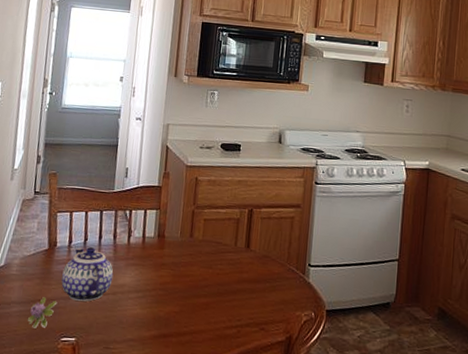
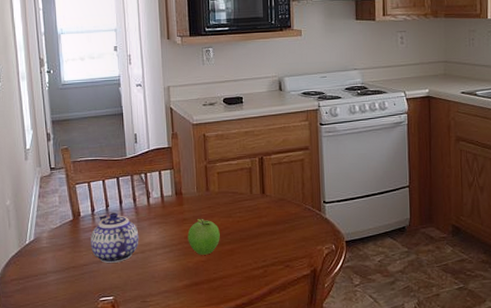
flower: present [28,297,57,328] -> none [66,264,91,293]
fruit: none [163,265,198,306] -> present [187,218,220,255]

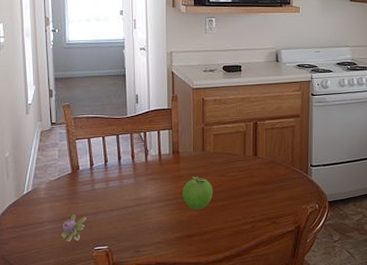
flower: none [66,264,91,293] -> present [62,214,87,242]
teapot: present [91,213,139,264] -> none [88,168,136,215]

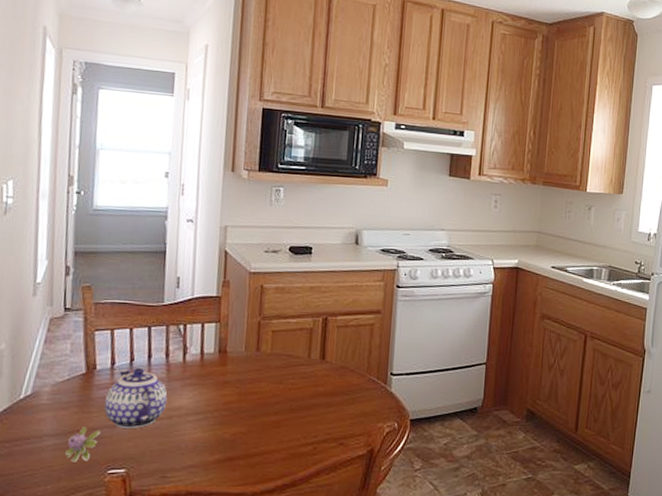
teapot: none [88,168,136,215] -> present [104,368,168,429]
fruit: present [182,176,213,210] -> none [227,382,267,426]

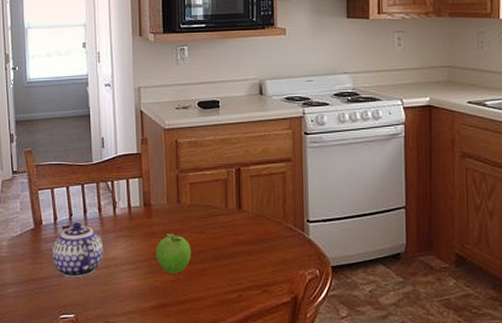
flower: present [66,427,101,462] -> none [25,276,51,308]
fruit: none [227,382,267,426] -> present [156,232,191,274]

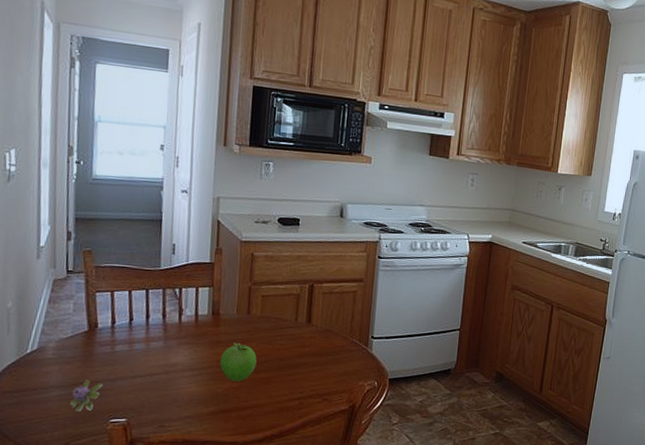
flower: none [25,276,51,308] -> present [71,380,103,412]
teapot: present [52,223,104,278] -> none [106,327,165,383]

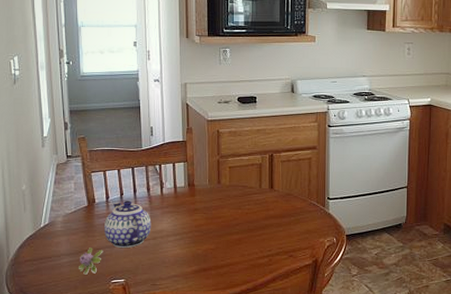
teapot: none [106,327,165,383] -> present [104,201,151,249]
fruit: present [220,342,257,382] -> none [198,209,229,243]

